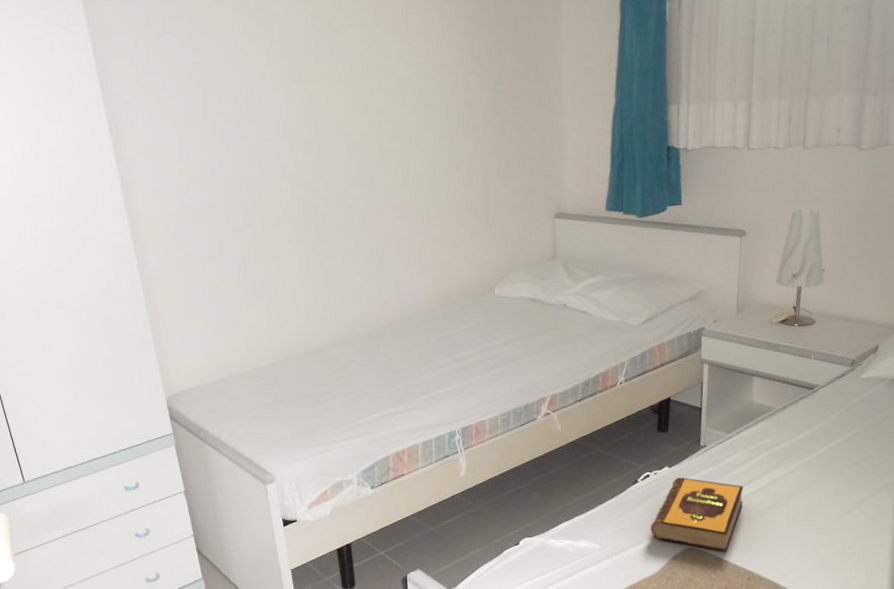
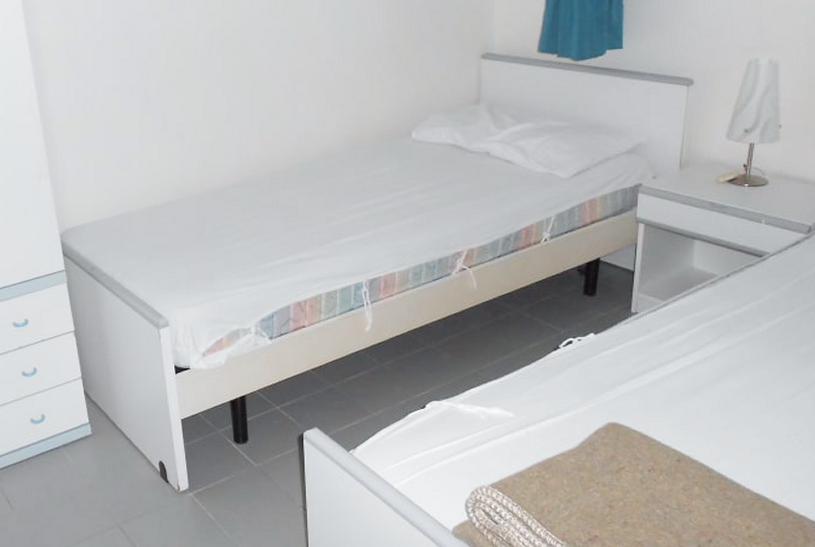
hardback book: present [651,476,744,552] -> none [571,345,678,430]

